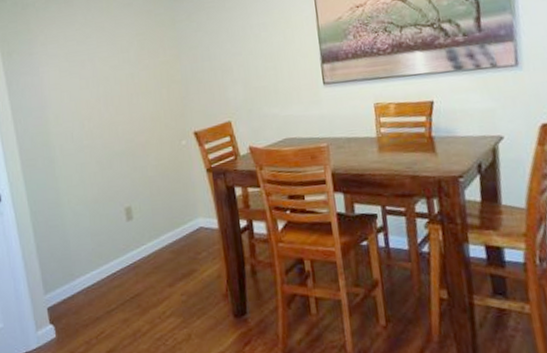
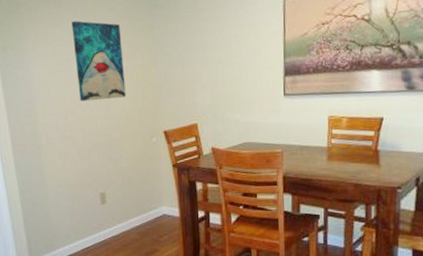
wall art: none [85,18,149,106] -> present [72,21,126,102]

